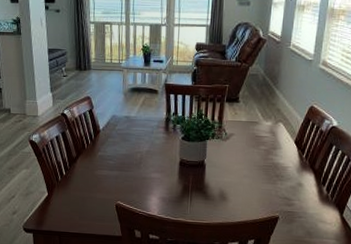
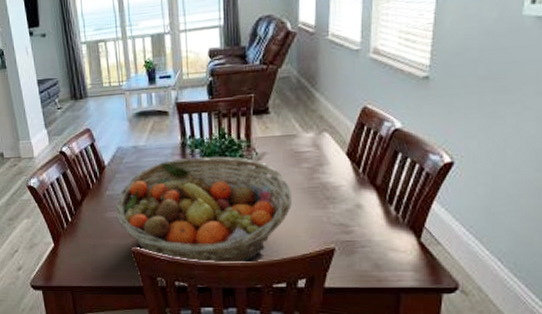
fruit basket: none [105,131,250,224] -> present [115,156,292,264]

